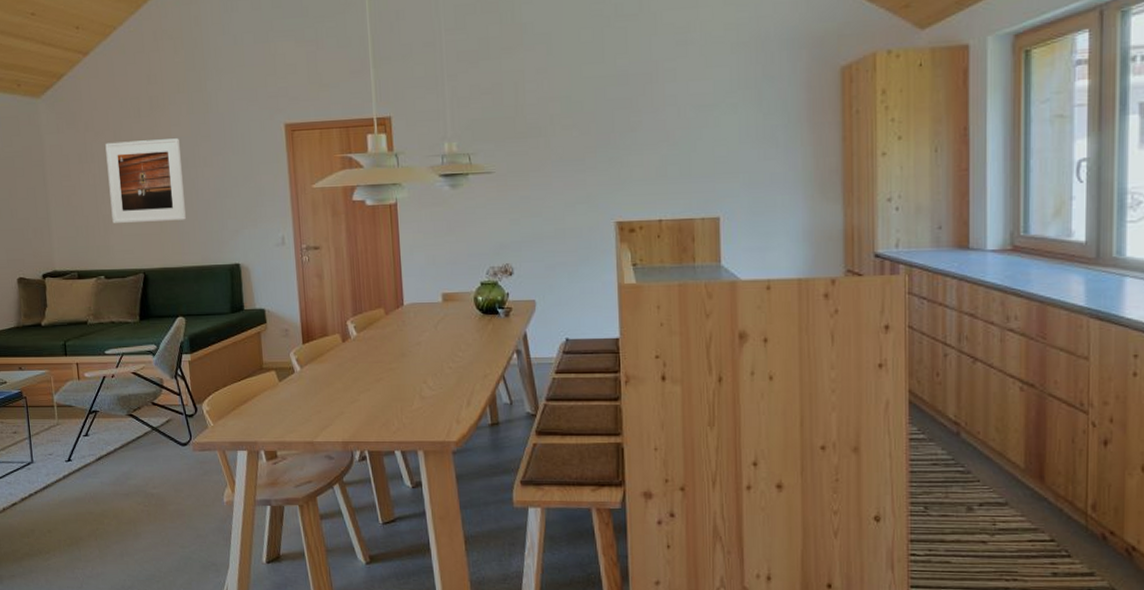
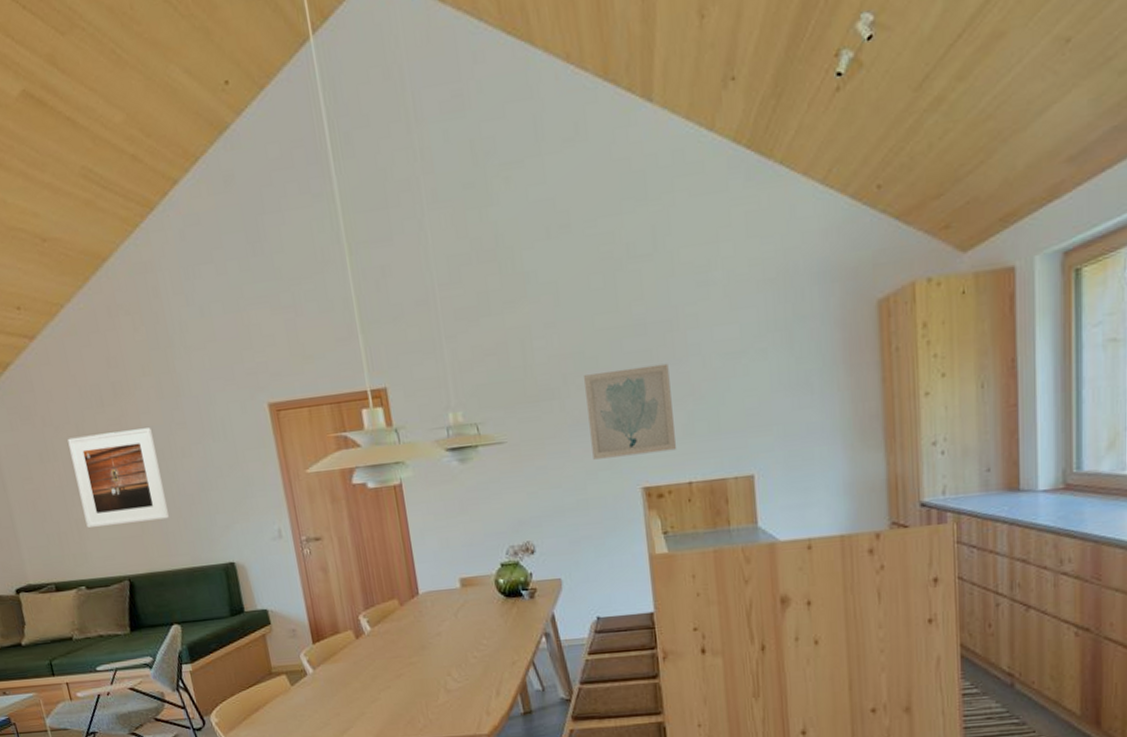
wall art: none [568,111,649,193] -> present [583,363,676,460]

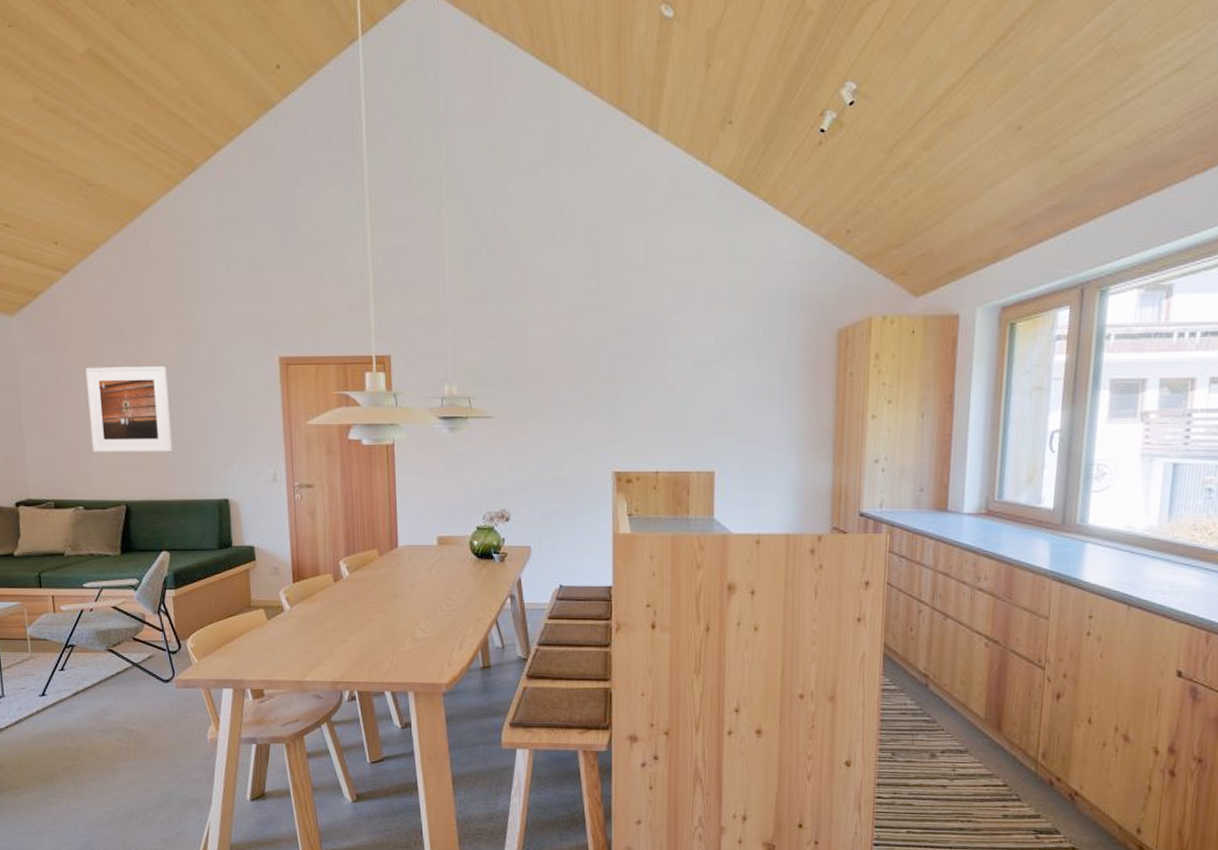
wall art: present [583,363,676,460] -> none [570,363,648,442]

